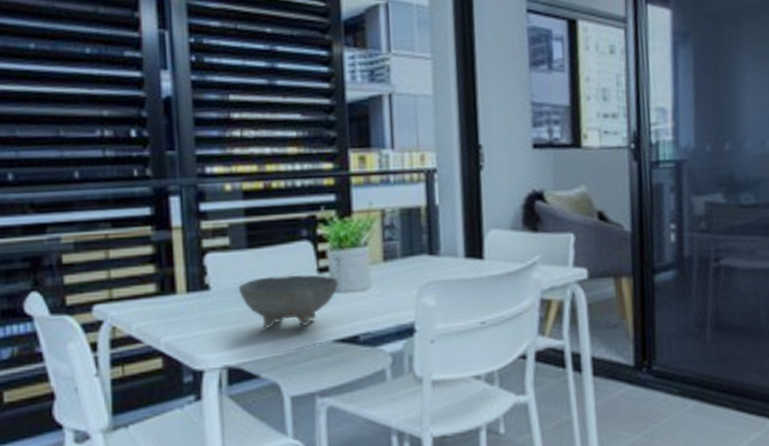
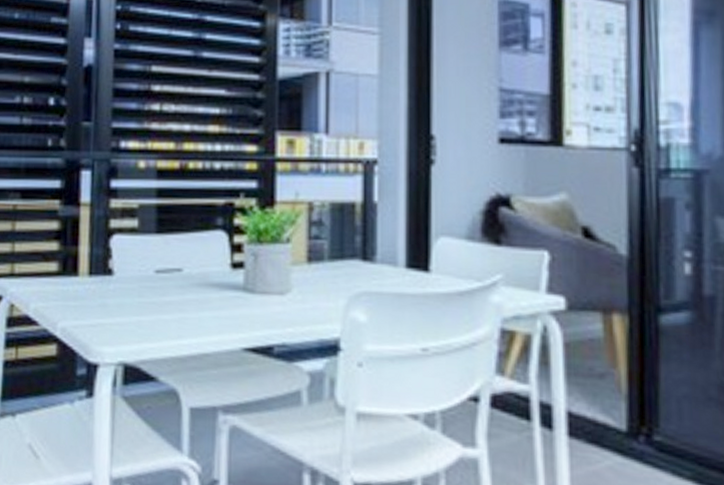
bowl: present [238,275,339,328] -> none [143,267,254,328]

